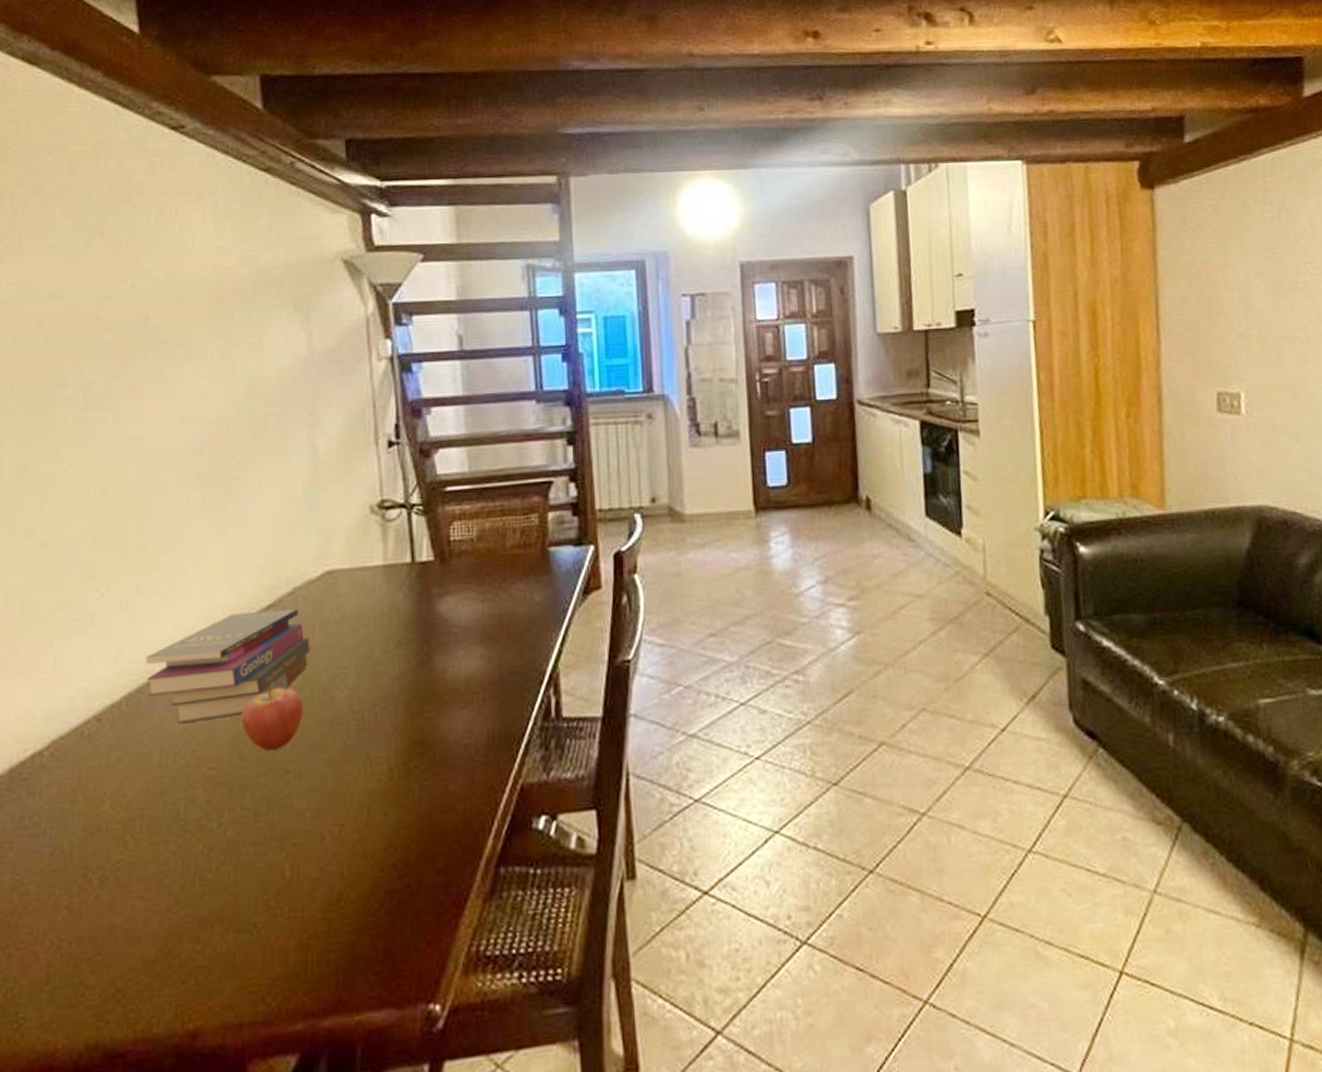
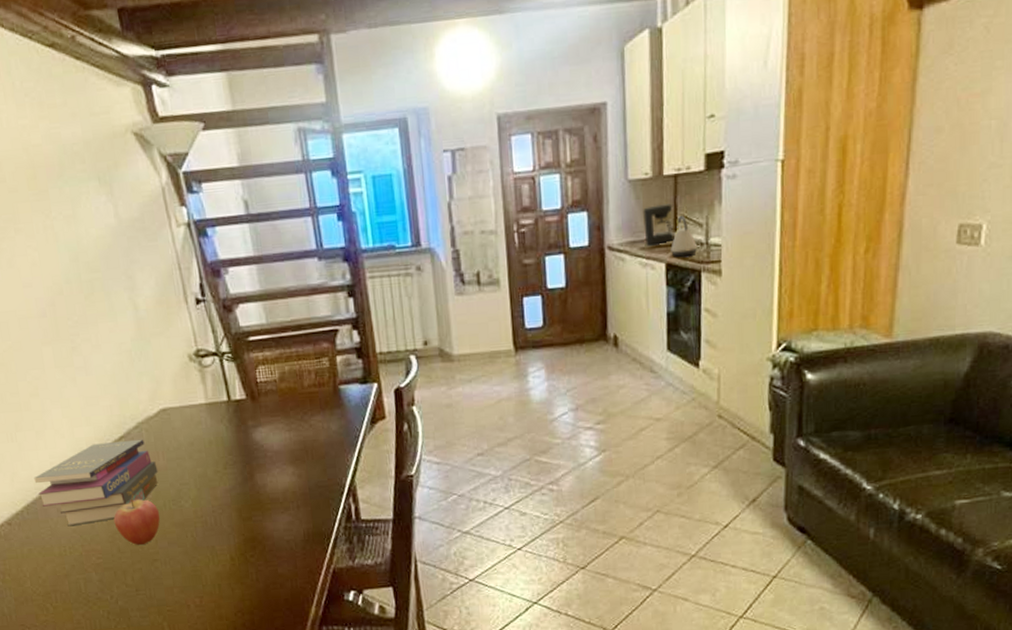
coffee maker: none [893,359,928,402] -> present [643,204,674,246]
kettle: none [924,371,953,416] -> present [671,215,698,258]

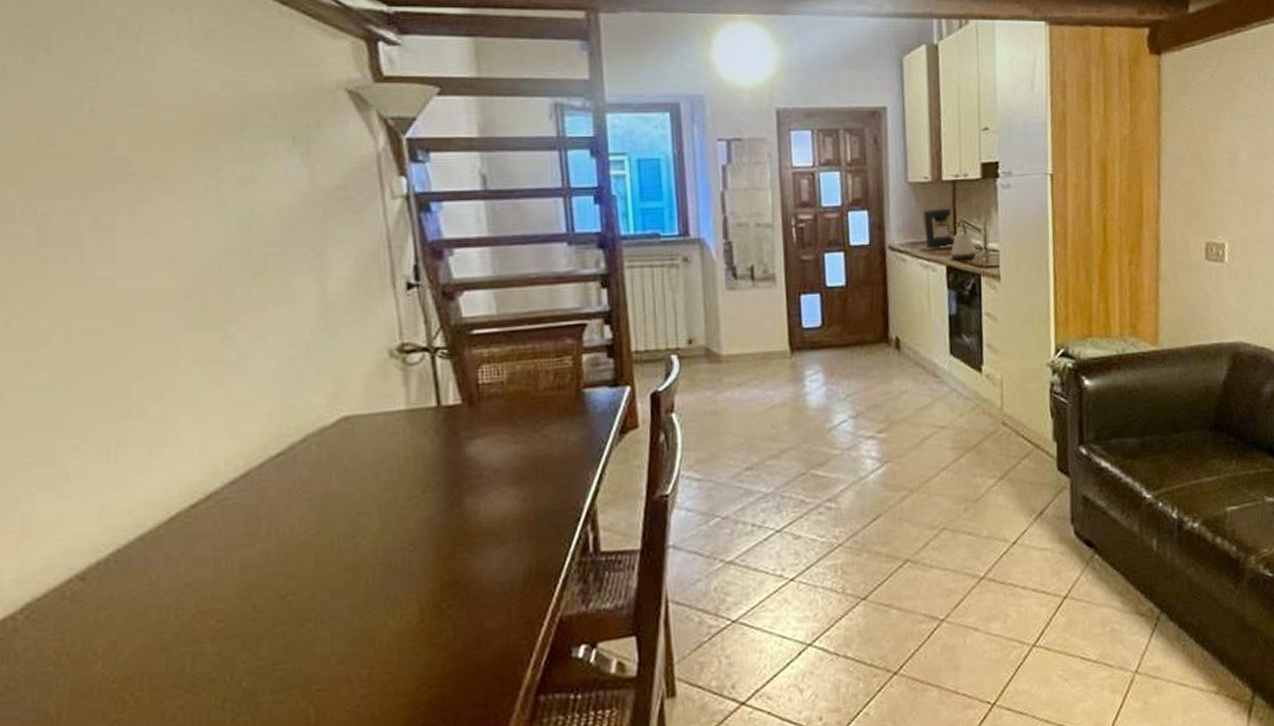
books: present [34,439,158,527] -> none [135,456,328,579]
fruit: present [113,493,160,545] -> none [252,528,323,600]

